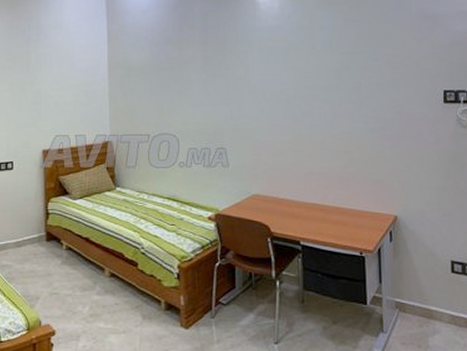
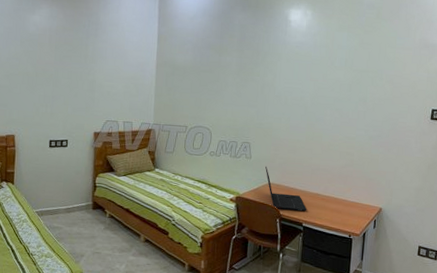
laptop: none [247,174,304,226] -> present [265,166,307,211]

